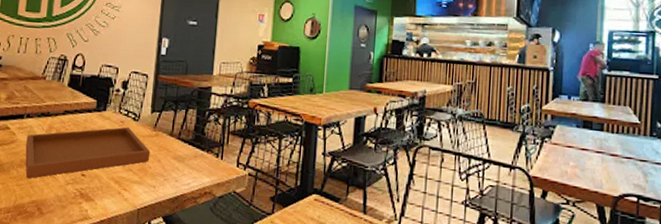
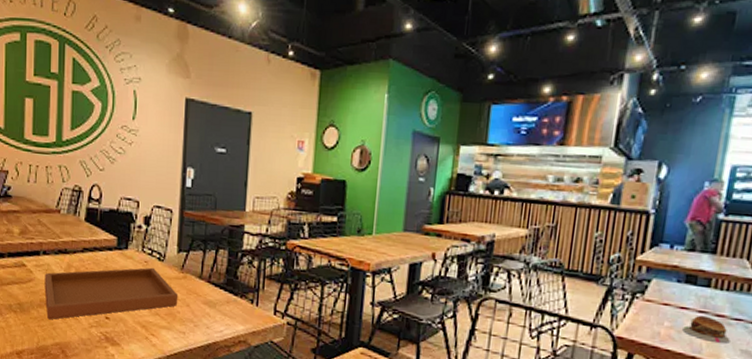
hamburger: none [585,155,624,179] -> present [683,315,730,344]

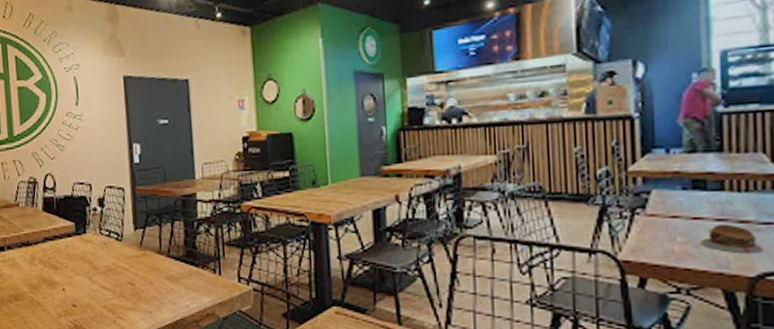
tray: present [44,267,179,320] -> none [11,249,141,314]

